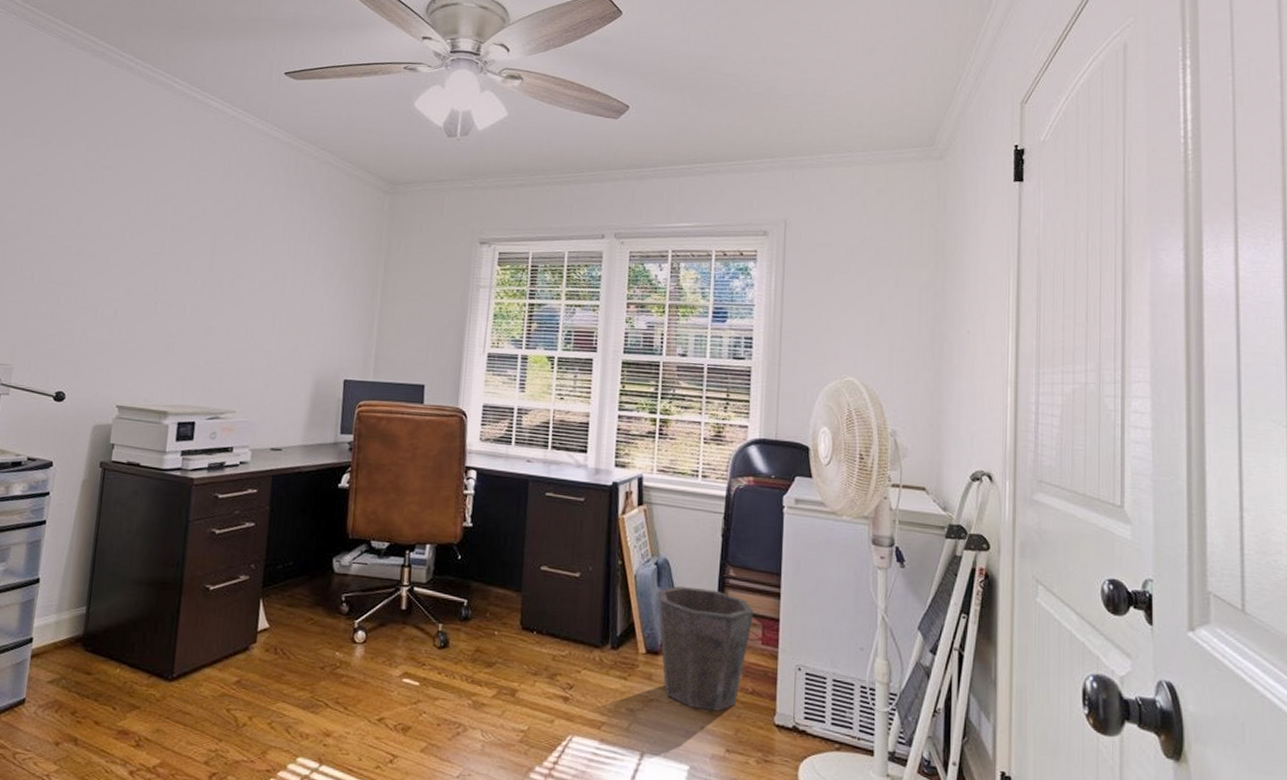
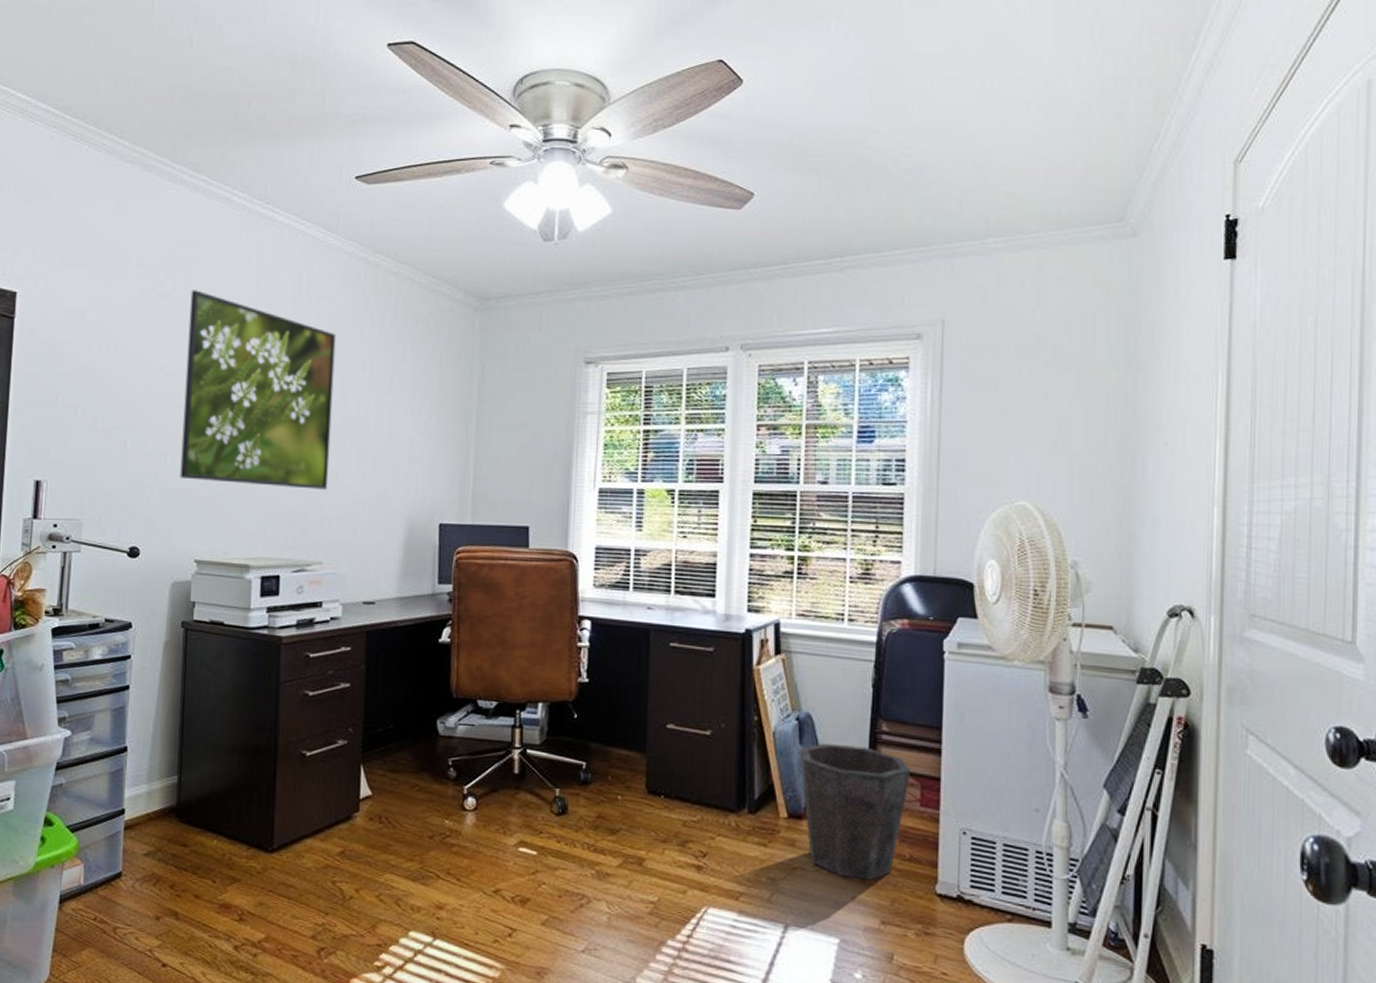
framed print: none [108,163,260,346] -> present [180,290,336,490]

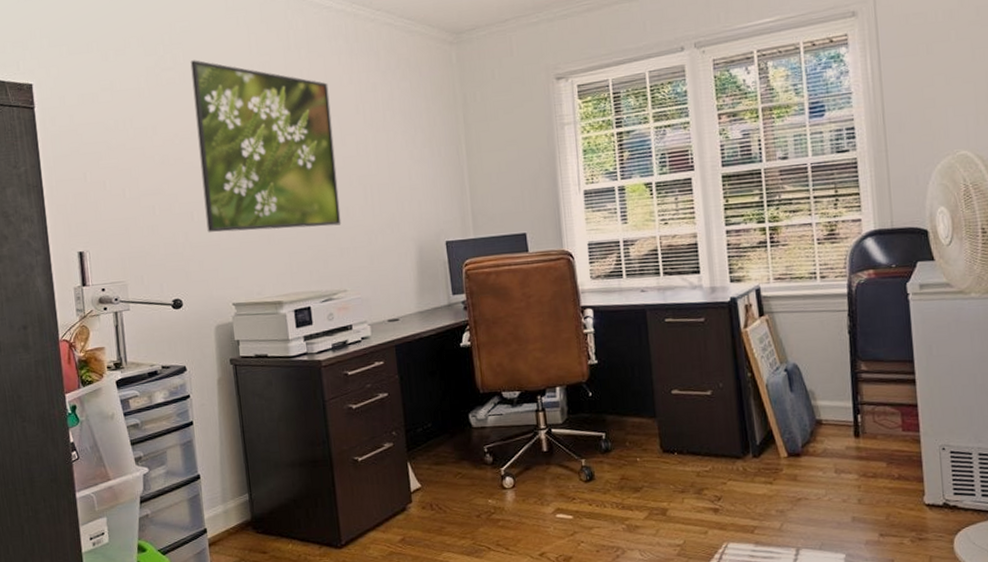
waste bin: present [799,743,912,880] -> none [791,386,891,501]

